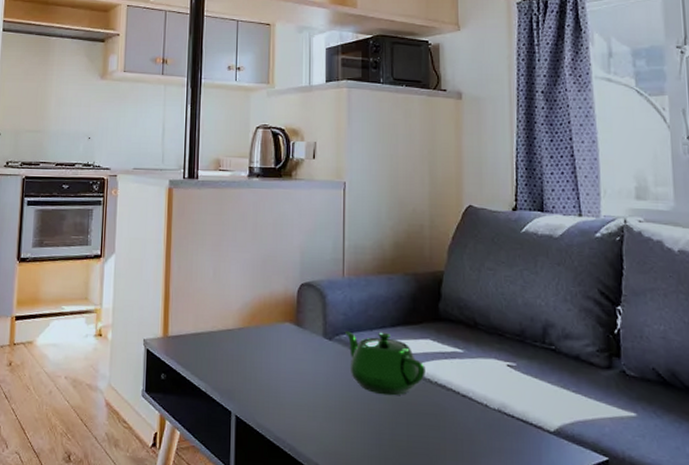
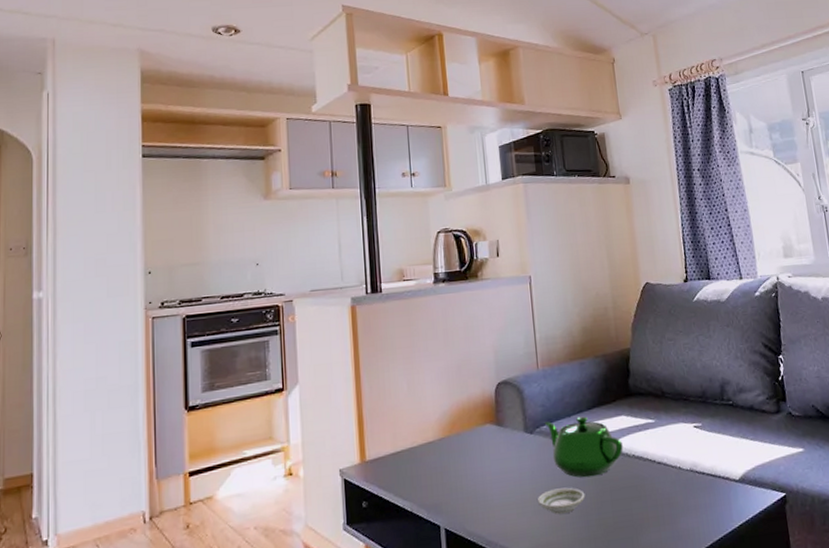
saucer: none [329,399,380,427] -> present [537,487,585,514]

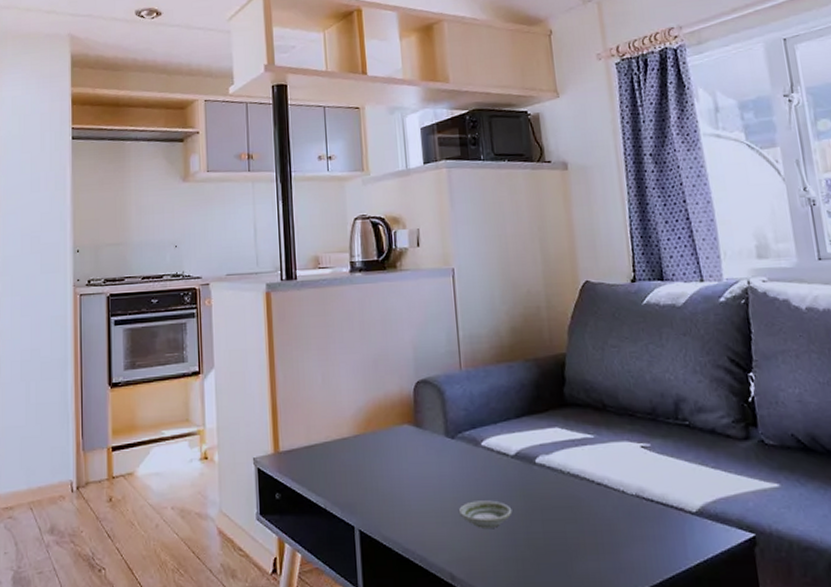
teapot: present [544,416,623,478] -> none [467,424,557,492]

